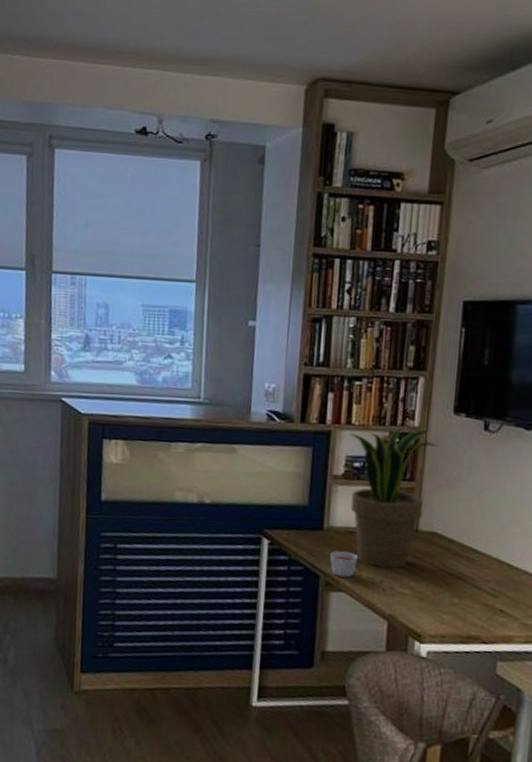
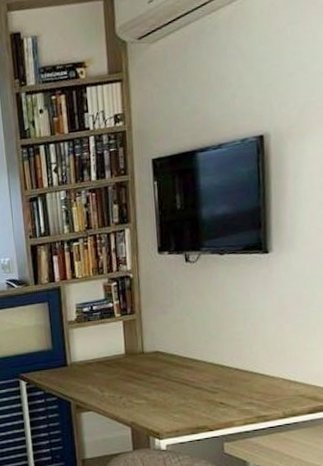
candle: present [329,550,358,578] -> none [75,379,99,400]
potted plant: present [350,427,438,569] -> none [76,270,149,387]

